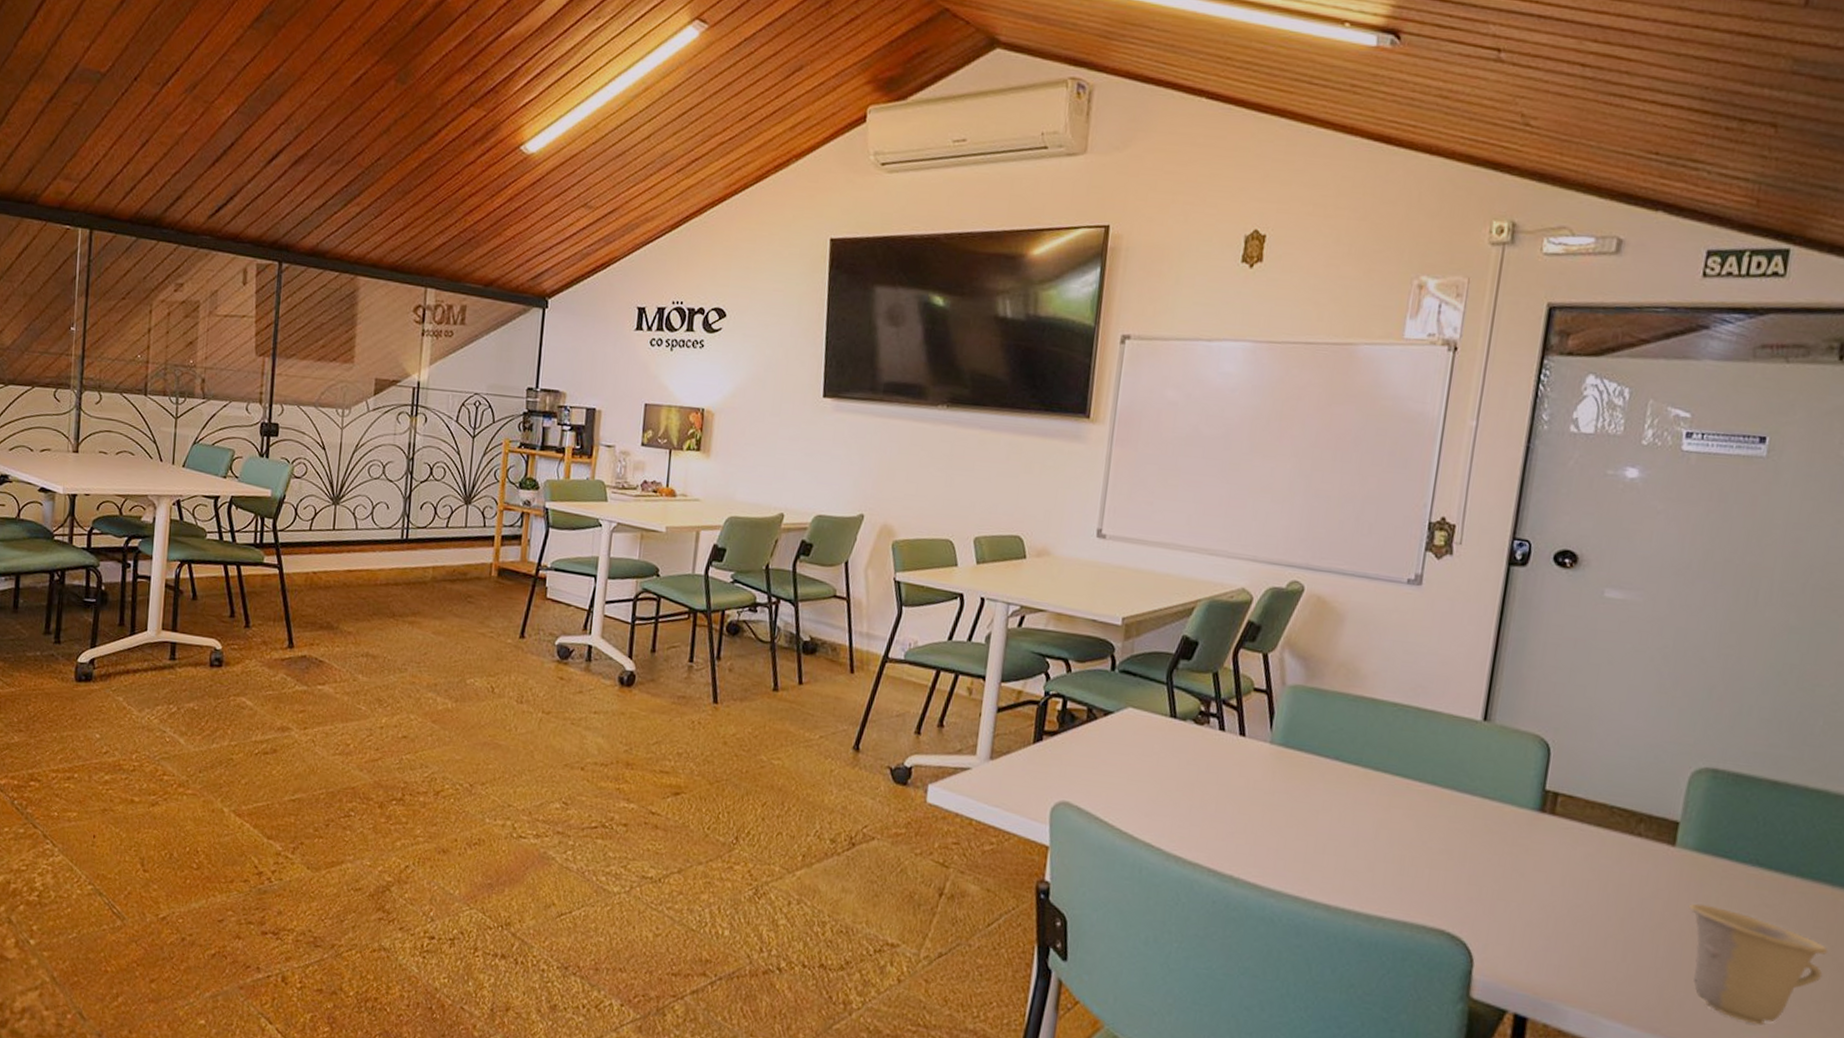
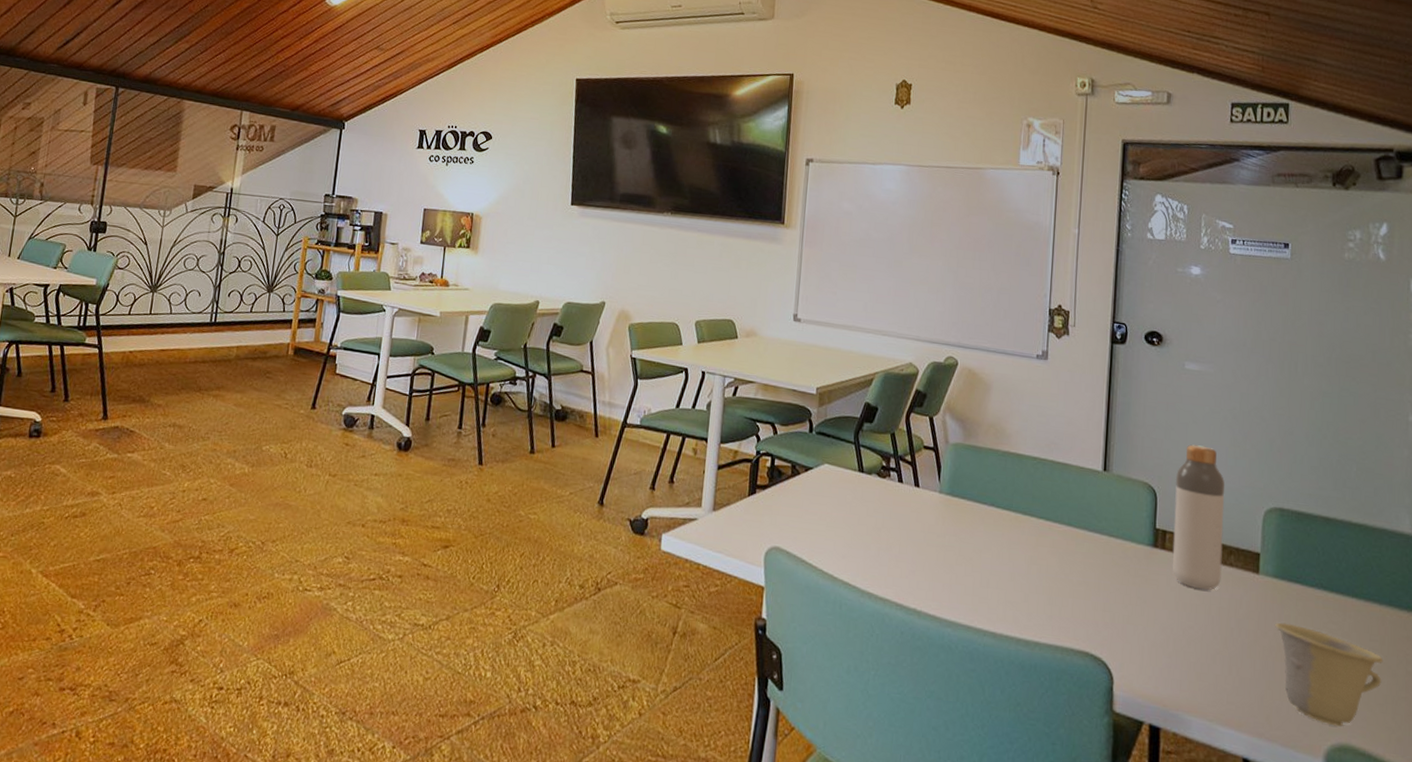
bottle: none [1561,690,1643,864] -> present [1172,444,1225,591]

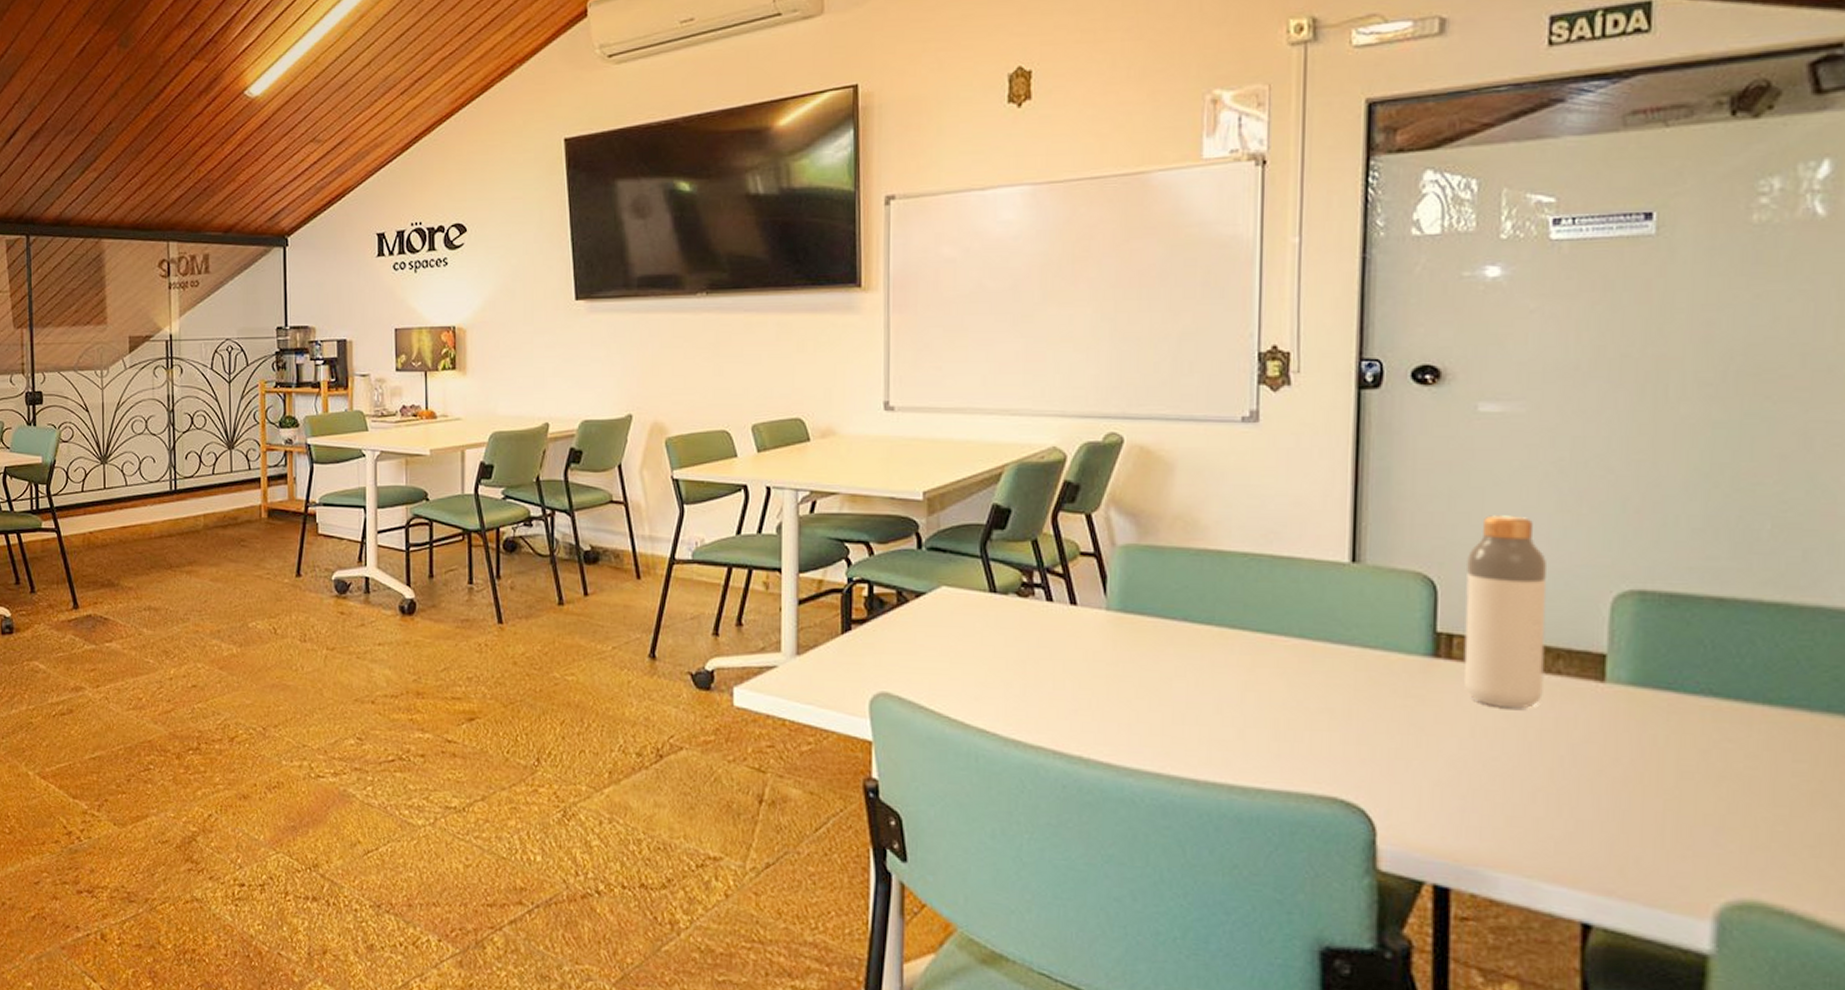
cup: present [1275,622,1384,727] -> none [1632,744,1817,878]

